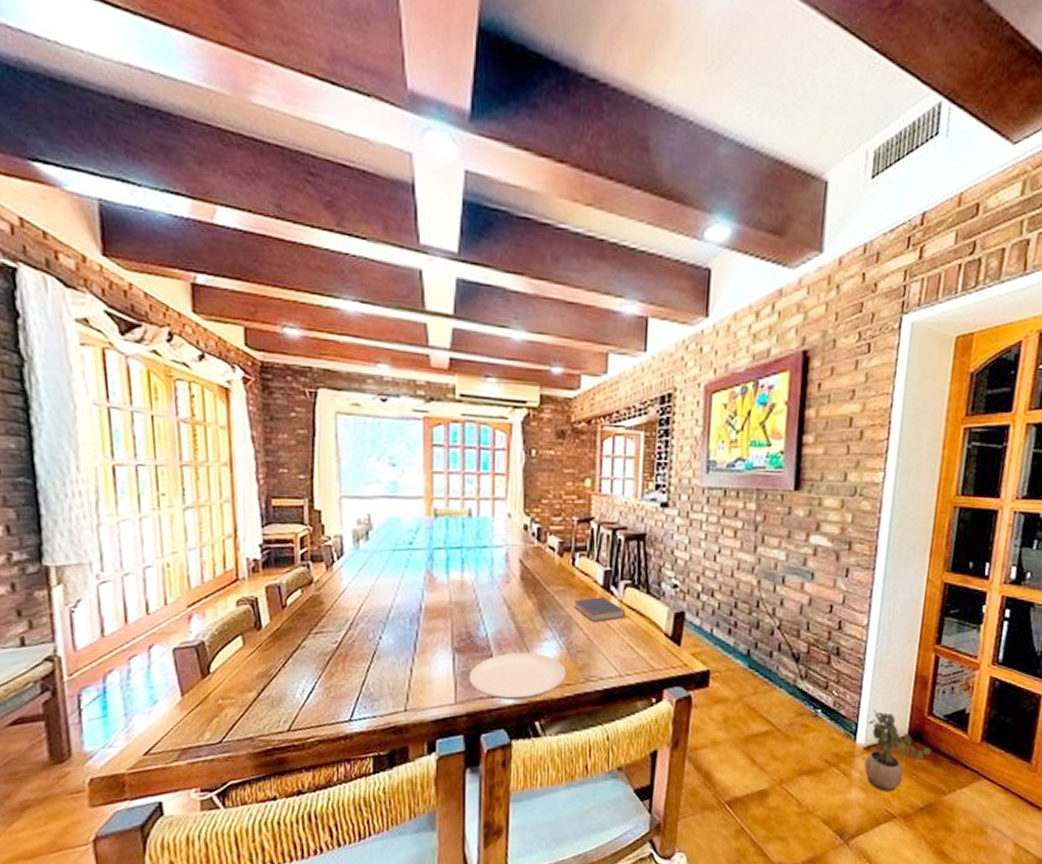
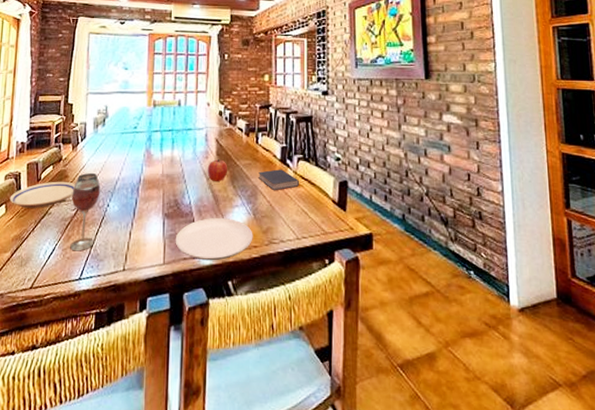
plate: none [247,608,334,641] -> present [10,181,75,208]
wineglass: none [331,598,369,690] -> present [70,172,101,251]
fruit: none [508,584,536,612] -> present [207,159,228,182]
potted plant: present [864,709,931,792] -> none [518,271,582,358]

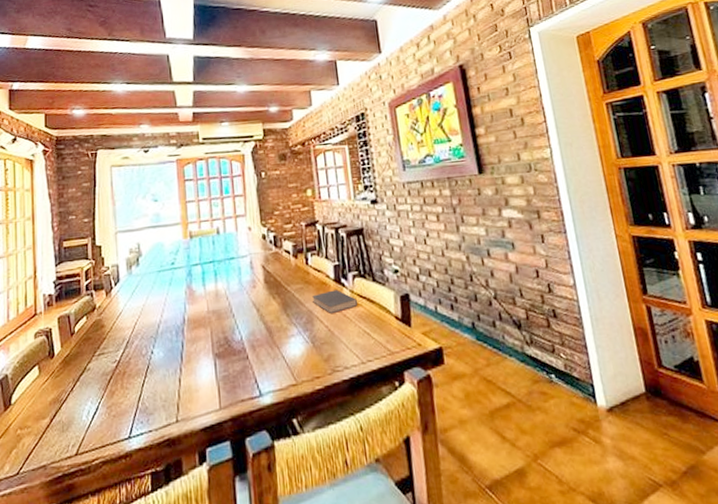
plate: present [10,181,75,208] -> none [42,331,113,367]
wineglass: present [70,172,101,251] -> none [111,318,142,408]
plate: present [175,217,253,261] -> none [229,350,315,400]
fruit: present [207,159,228,182] -> none [256,287,279,313]

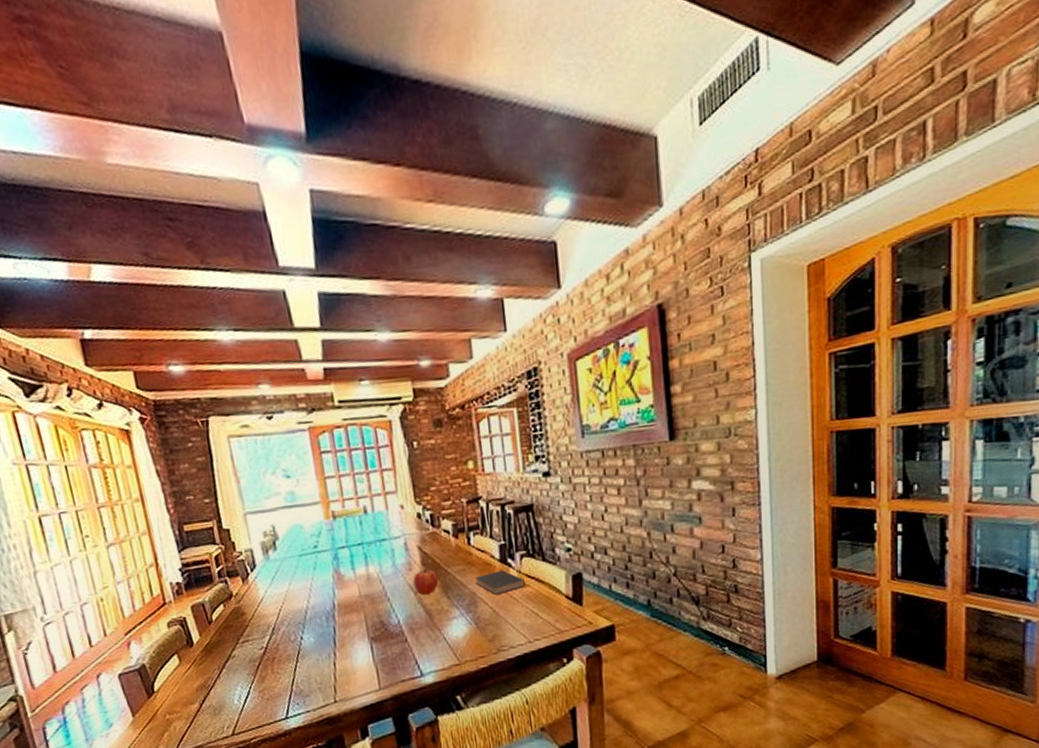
fruit: none [256,287,279,313] -> present [413,569,439,595]

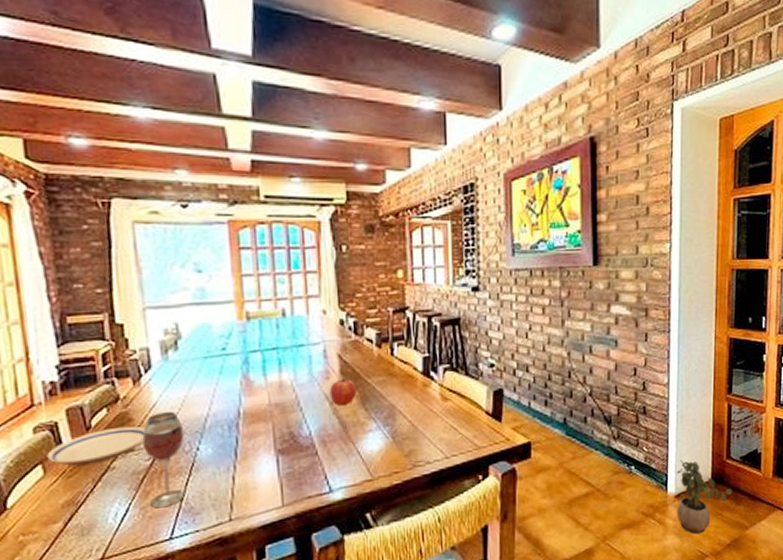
plate: none [180,619,257,655] -> present [47,426,145,466]
wineglass: none [254,604,295,692] -> present [142,410,185,509]
book: present [475,570,525,596] -> none [396,383,446,409]
potted plant: none [776,640,843,718] -> present [676,460,732,535]

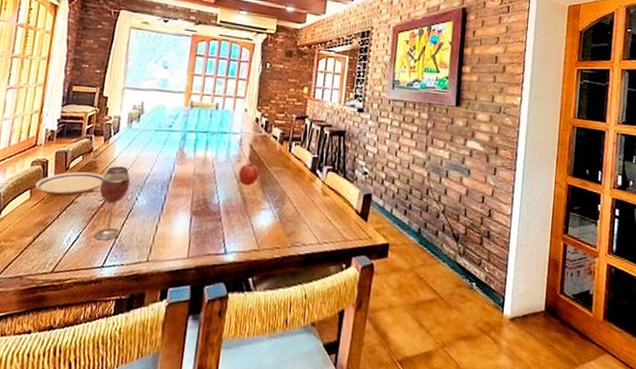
potted plant: present [676,460,732,535] -> none [510,286,564,361]

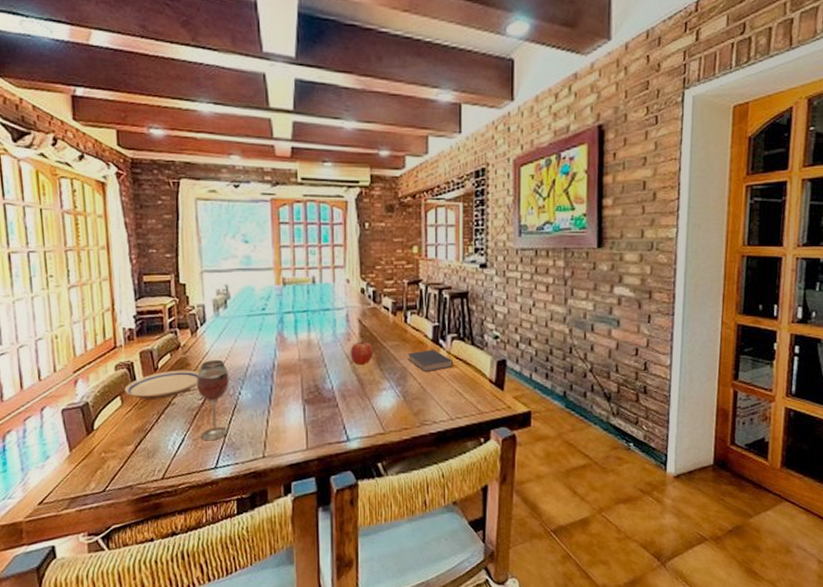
book: none [288,178,326,198] -> present [408,350,453,373]

